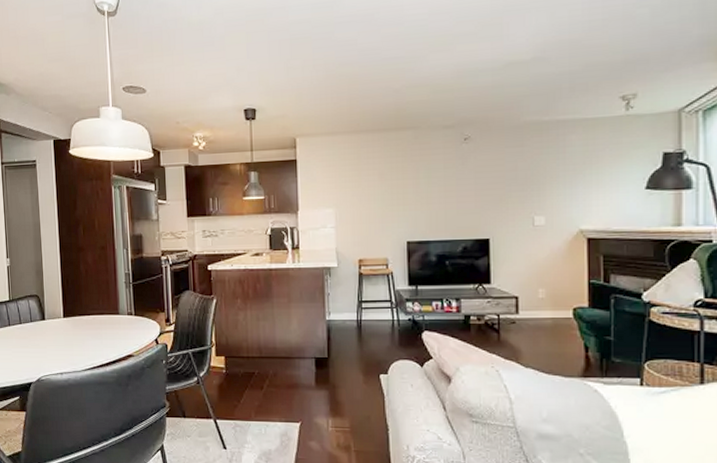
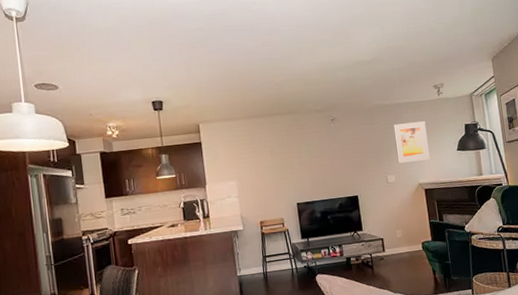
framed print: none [551,146,601,201] -> present [393,121,430,163]

